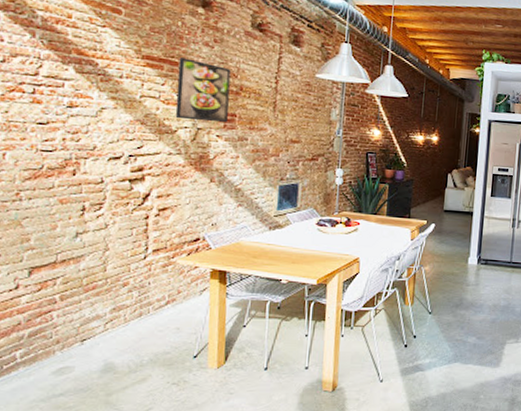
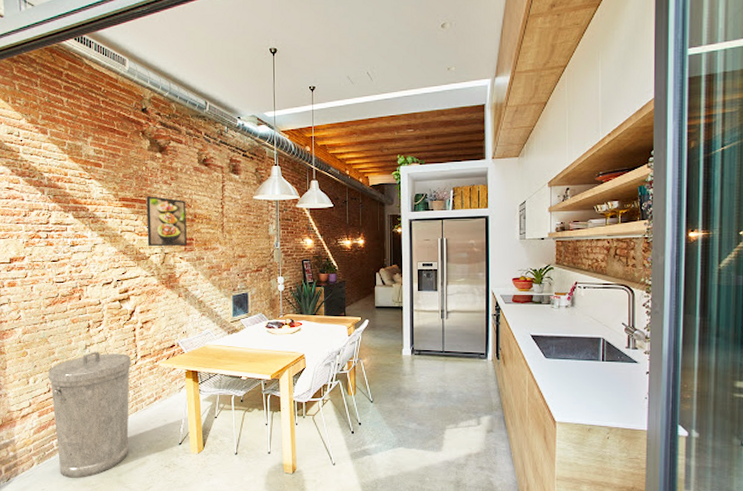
trash can: none [16,240,139,399] -> present [48,351,132,478]

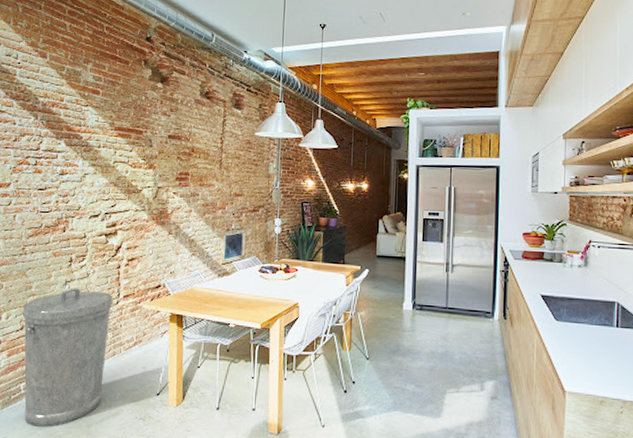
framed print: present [146,196,187,247] -> none [140,127,184,181]

